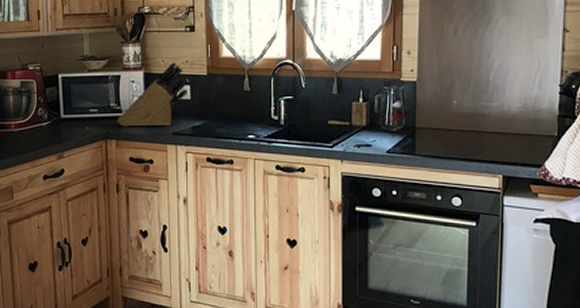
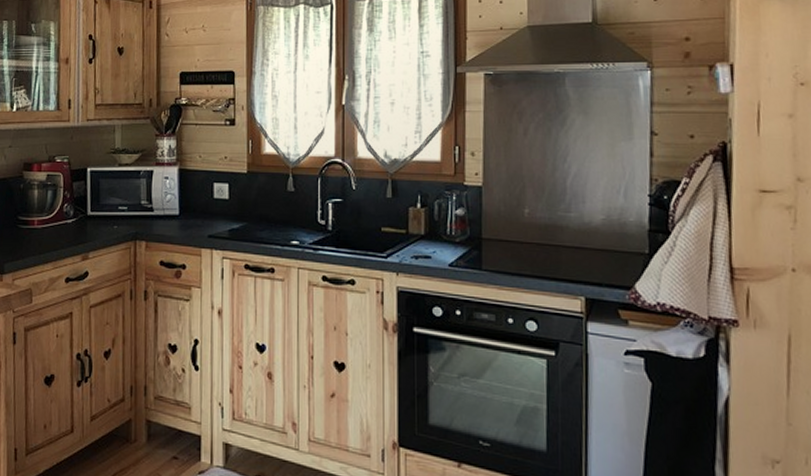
knife block: present [117,61,190,127] -> none [148,156,228,229]

